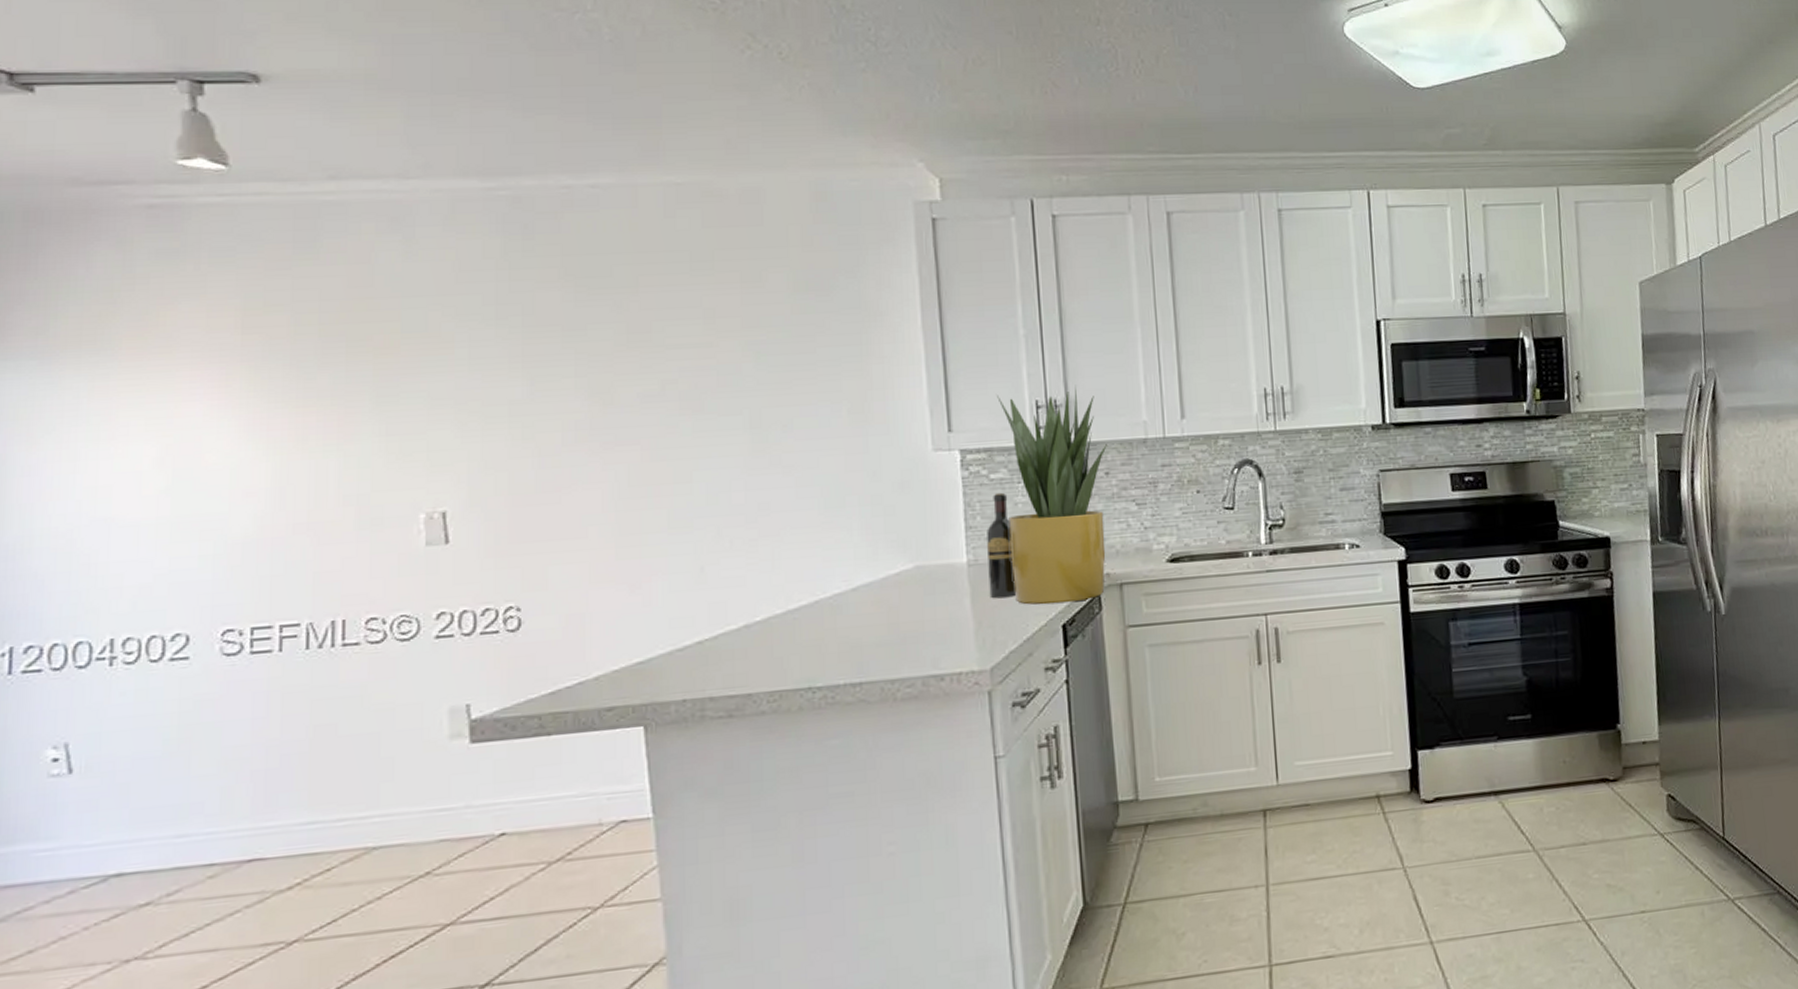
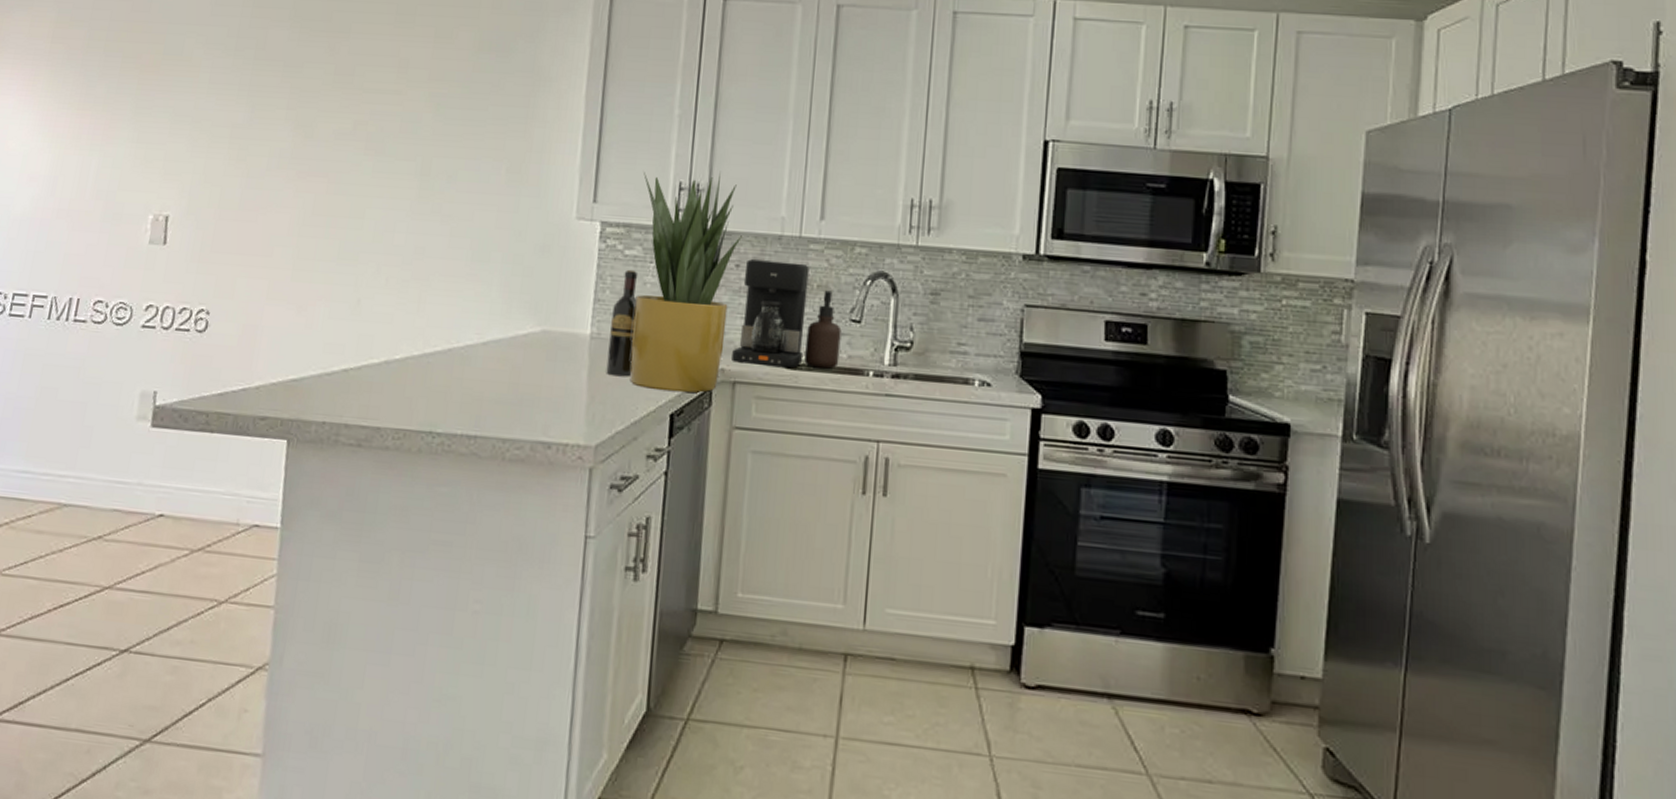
coffee maker: none [1115,462,1185,565] -> present [732,259,810,369]
soap dispenser: none [1184,483,1219,558] -> present [804,290,842,369]

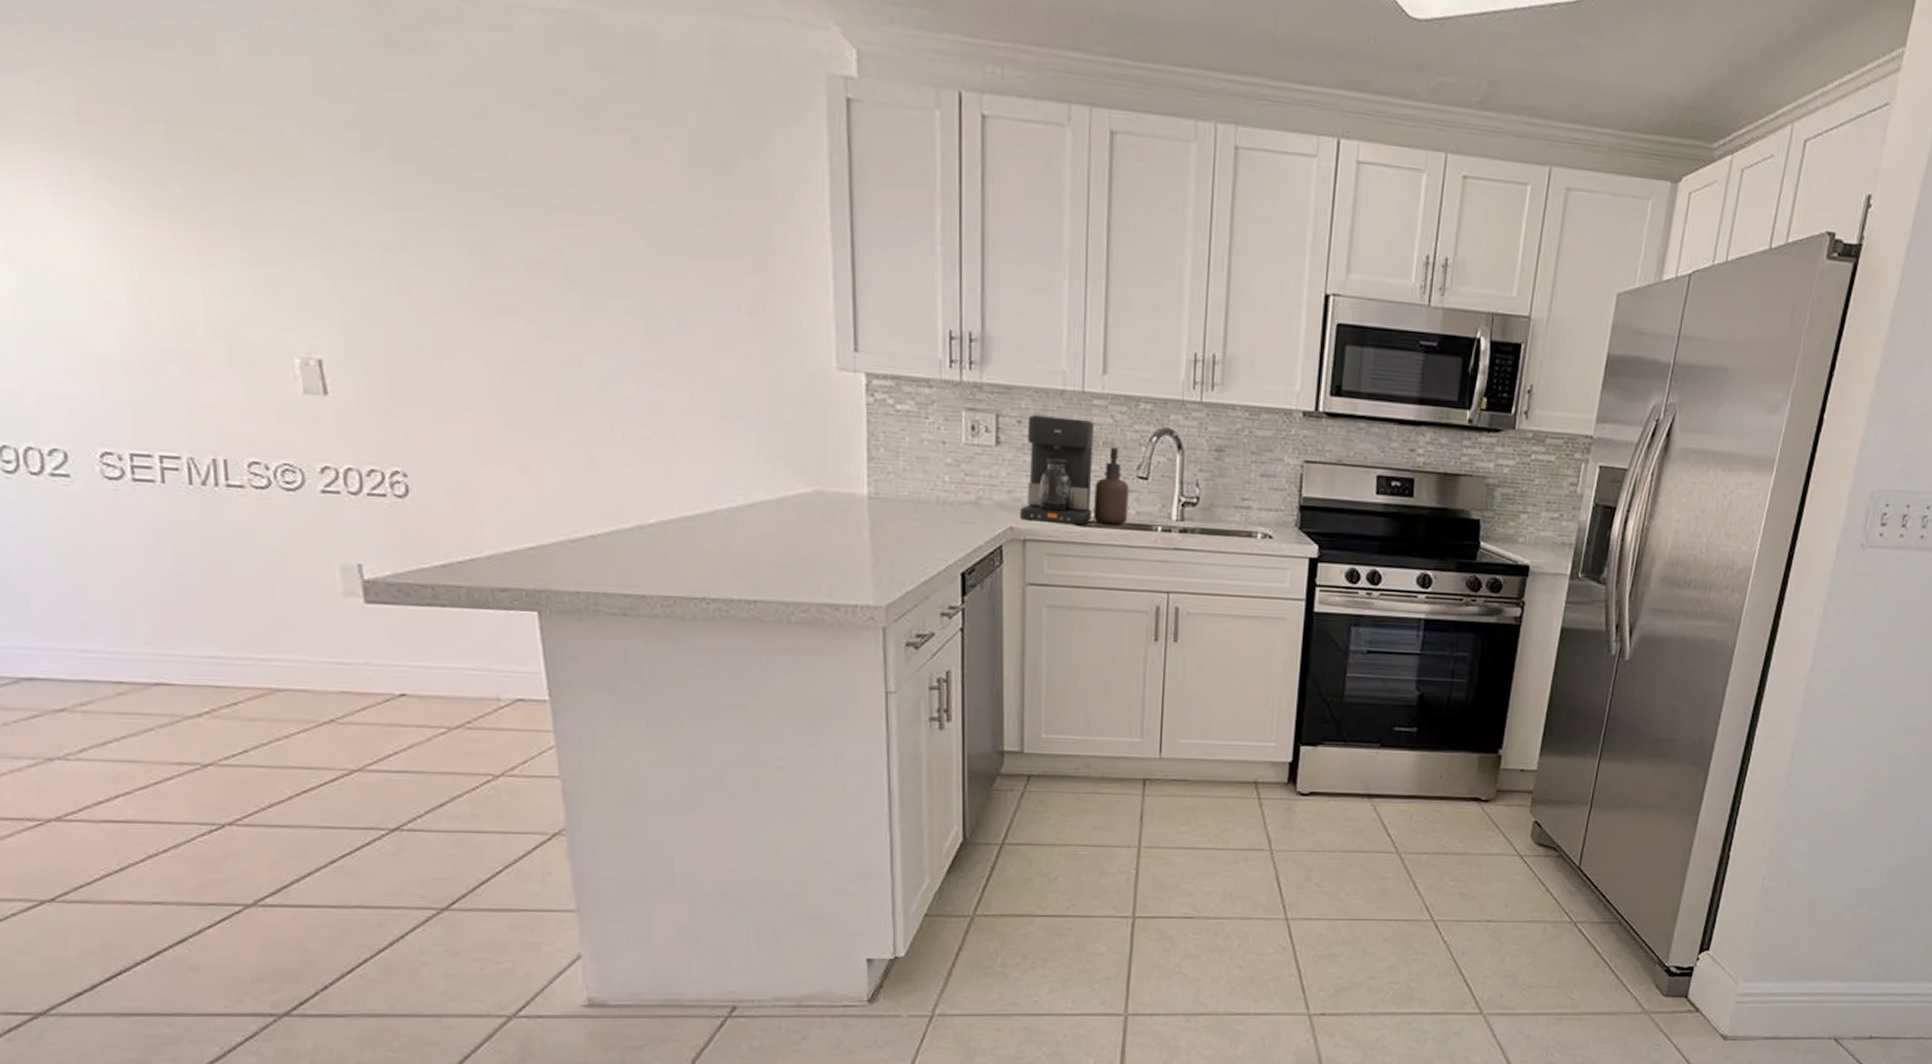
wine bottle: present [606,269,639,377] -> none [889,425,917,538]
planter: present [629,171,742,394] -> none [908,317,1022,552]

